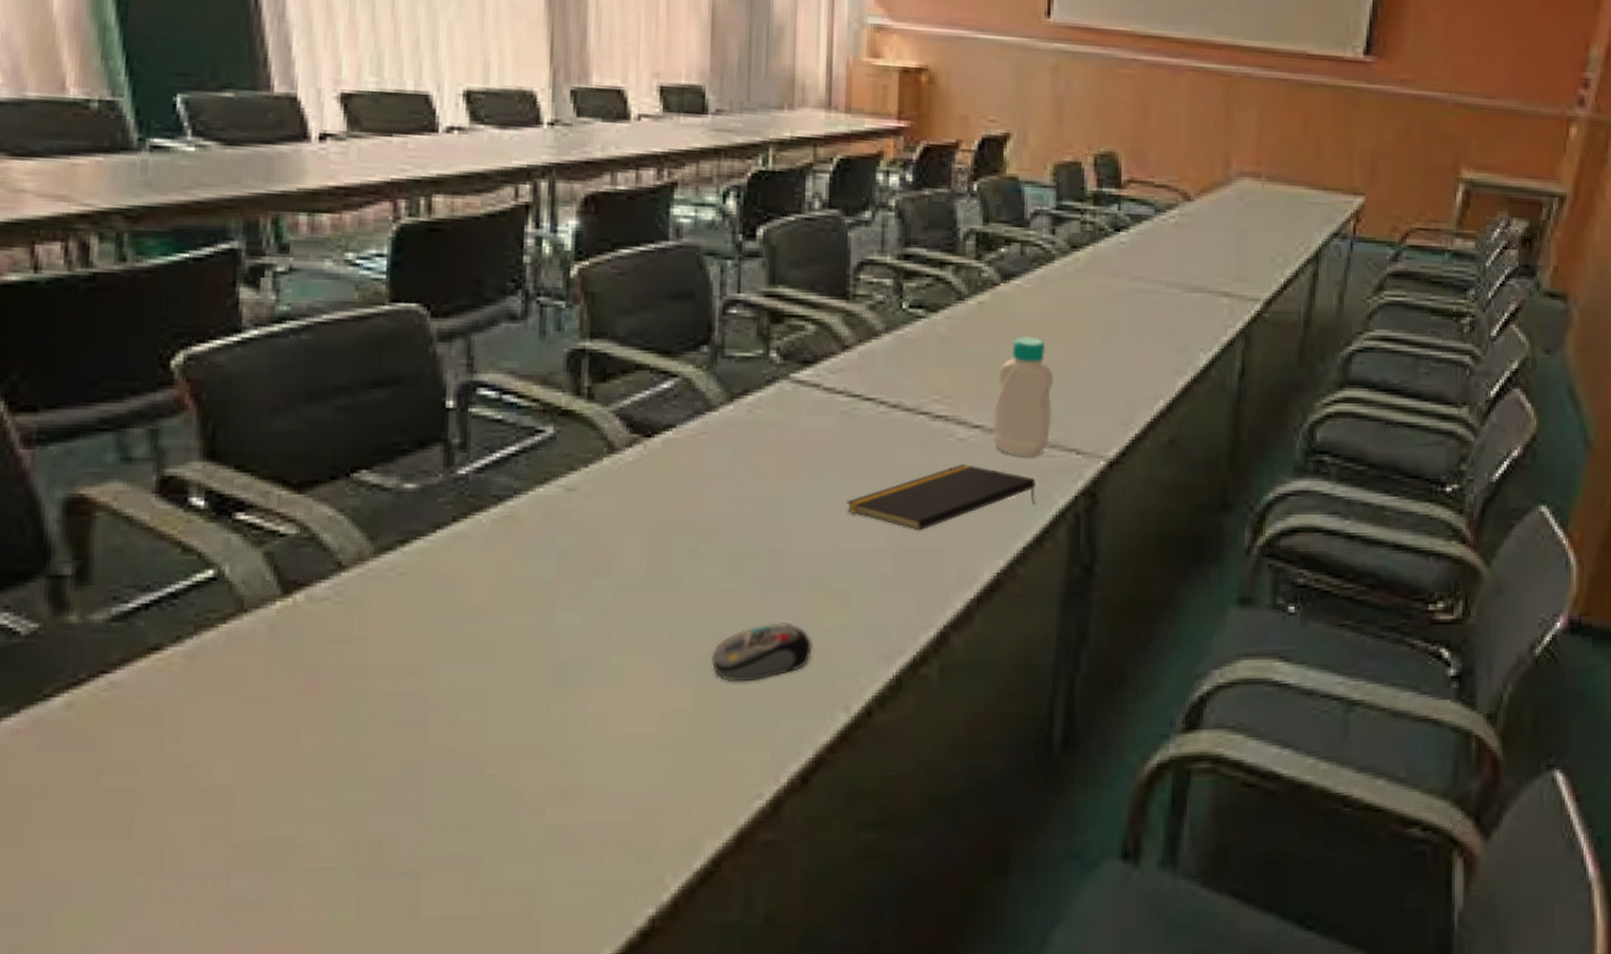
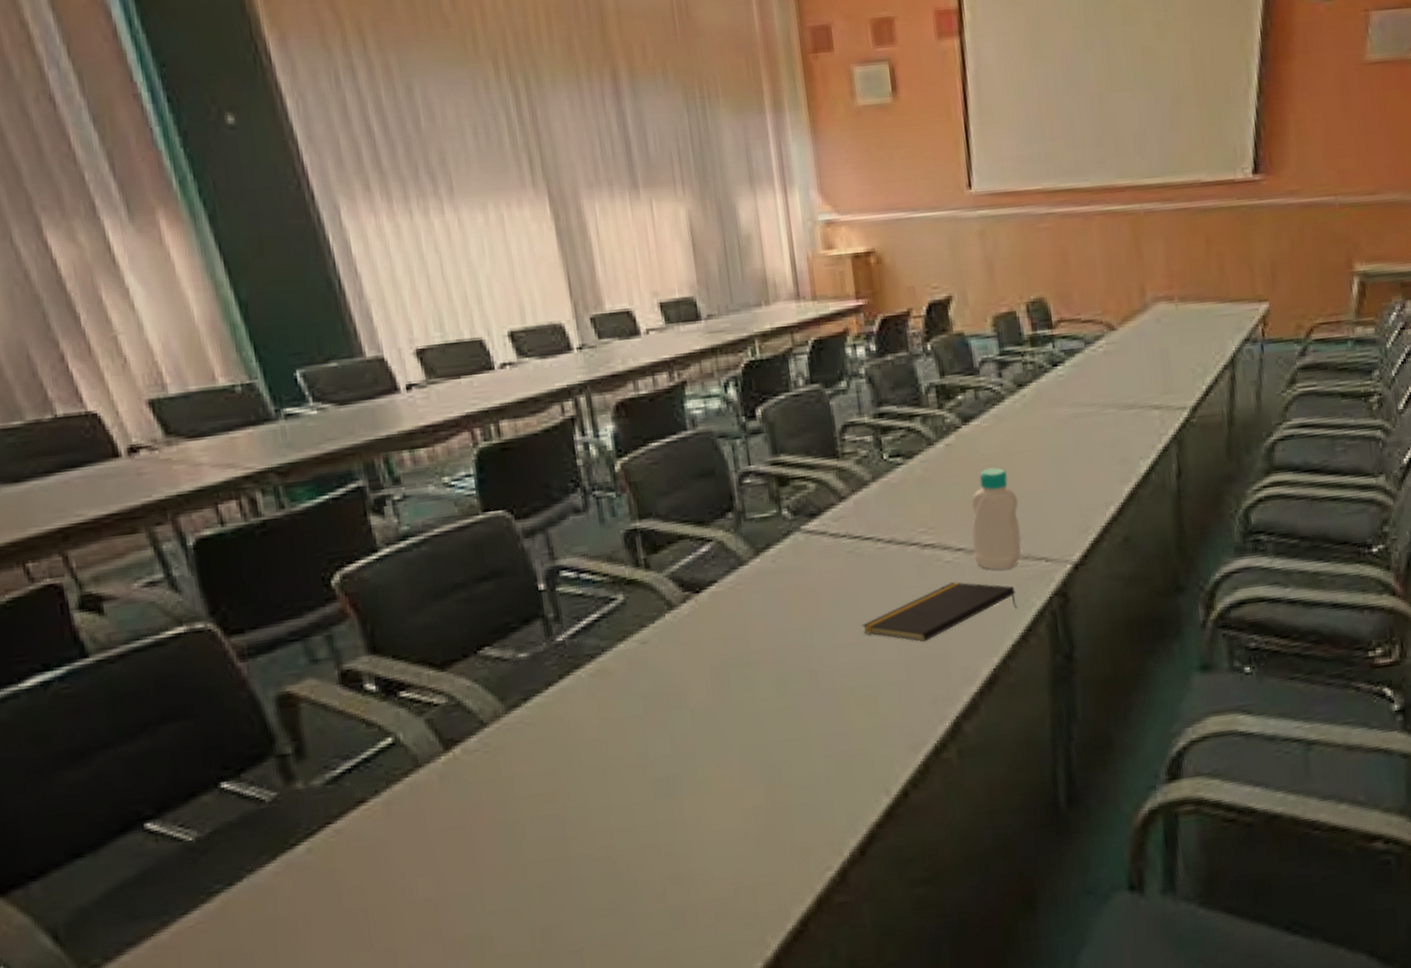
computer mouse: present [712,622,812,683] -> none [775,728,853,781]

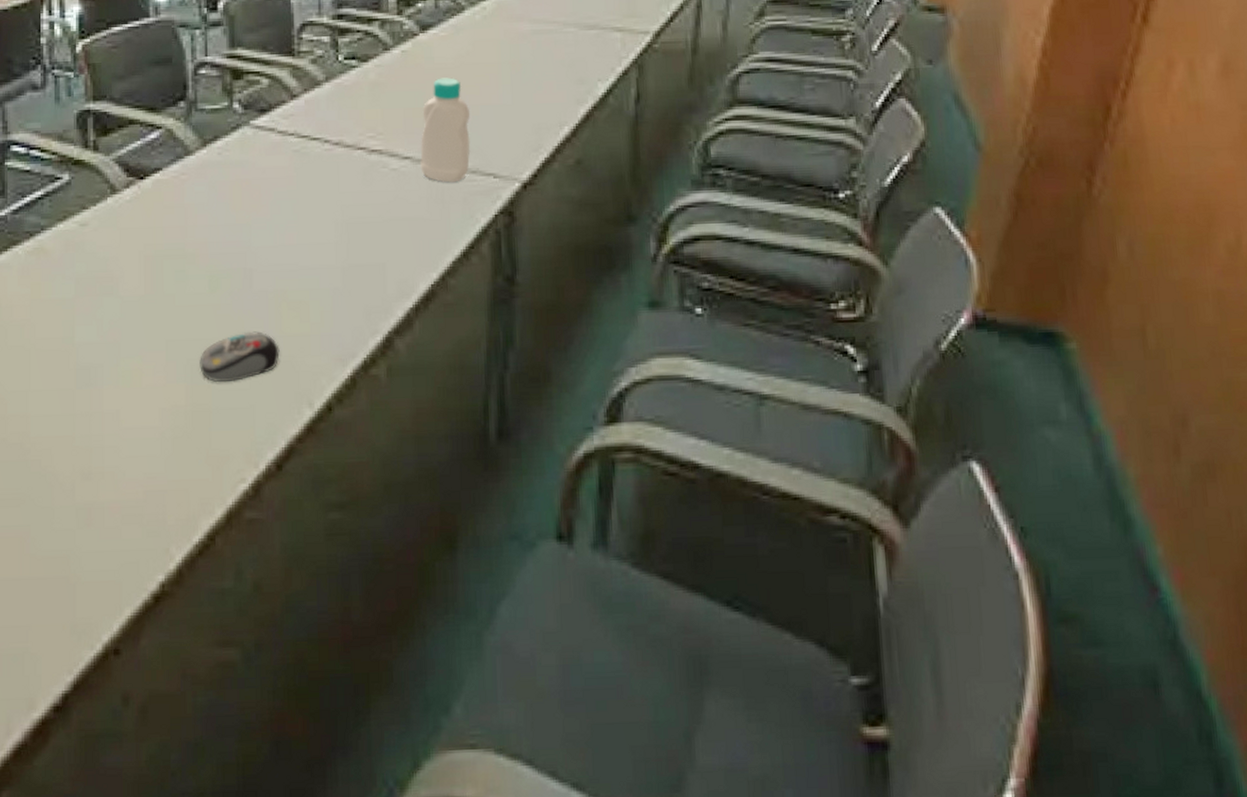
computer mouse: none [775,728,853,781] -> present [199,331,280,383]
notepad: present [862,581,1017,642] -> none [301,191,461,249]

